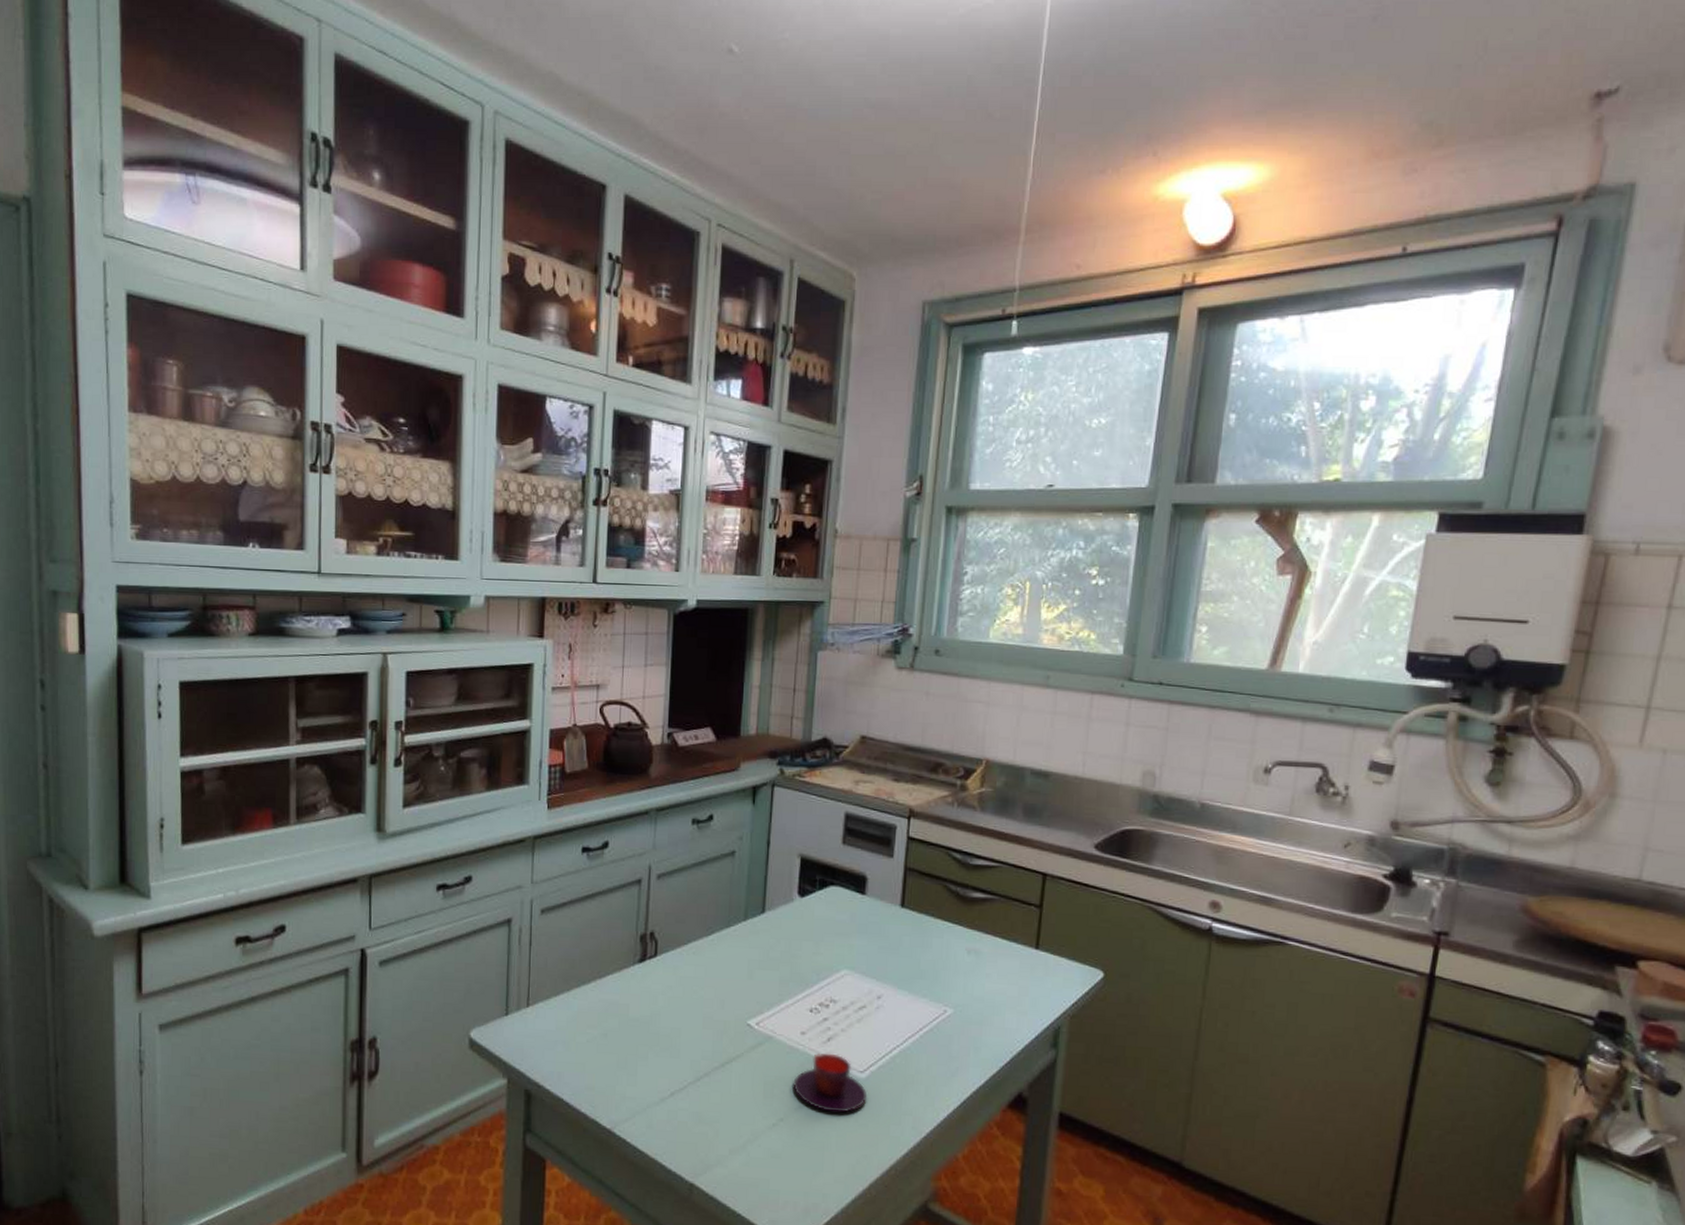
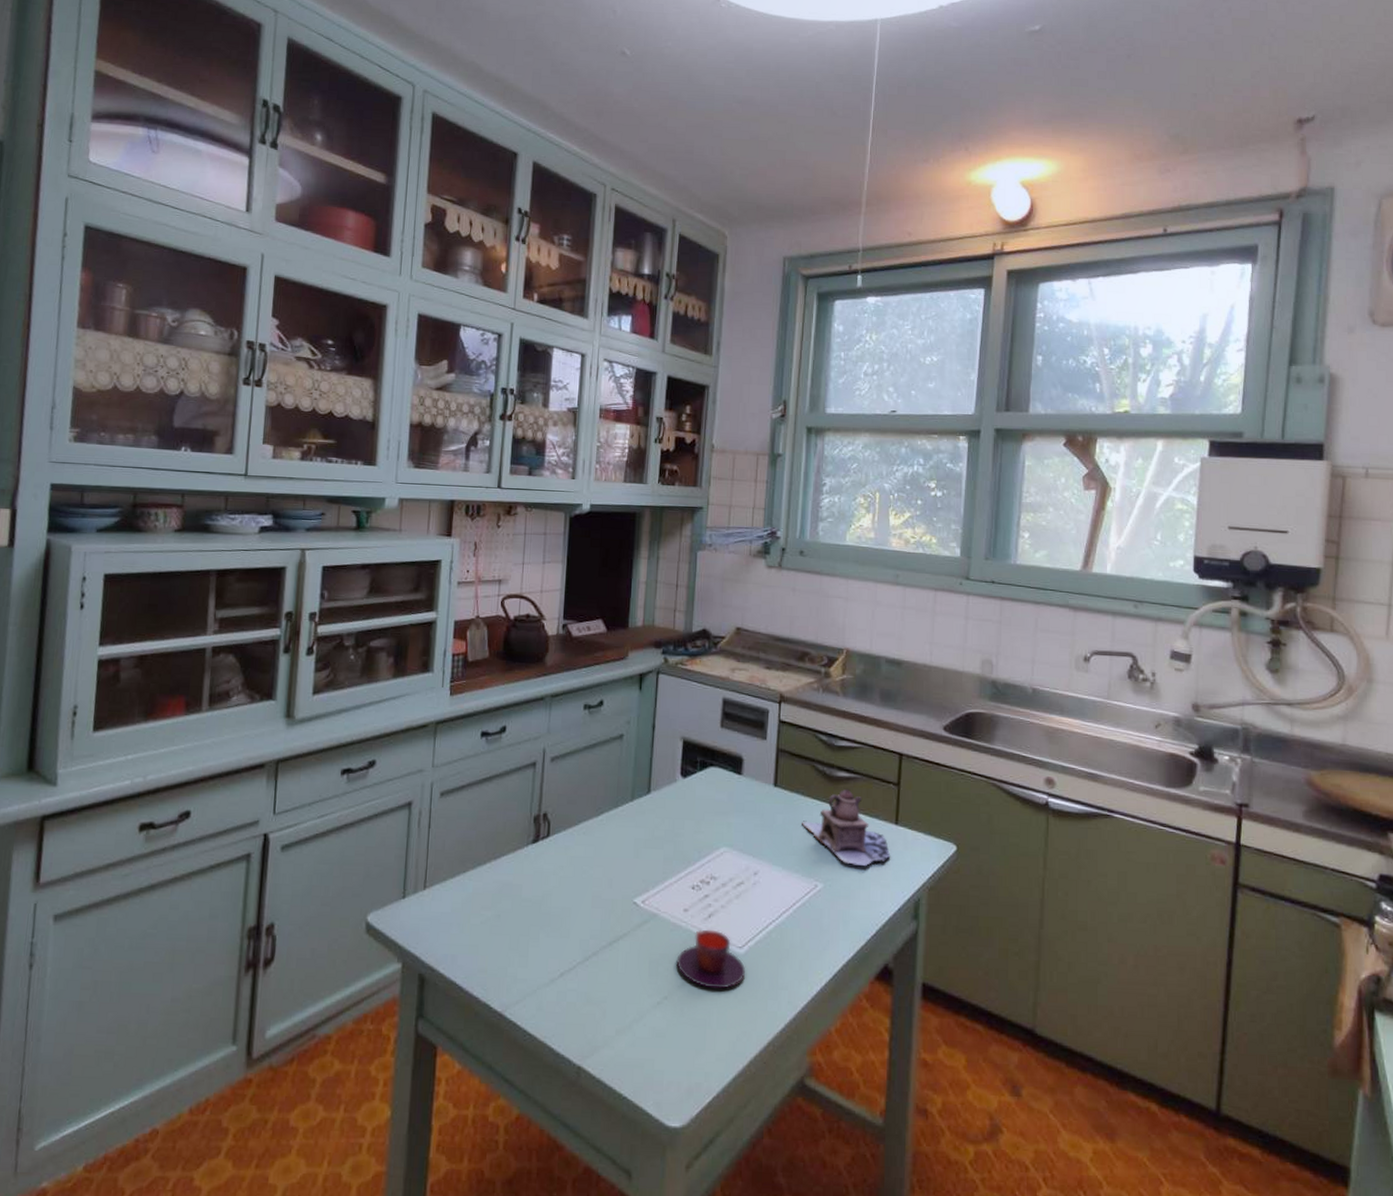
teapot: none [931,910,1030,993] -> present [802,788,891,867]

